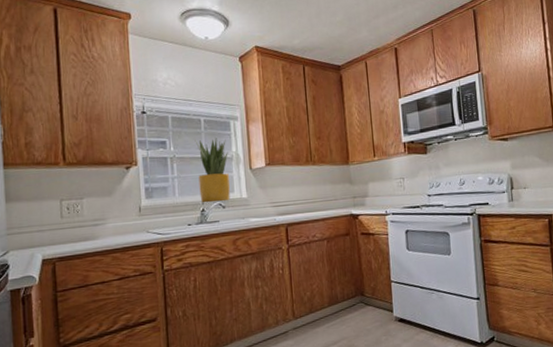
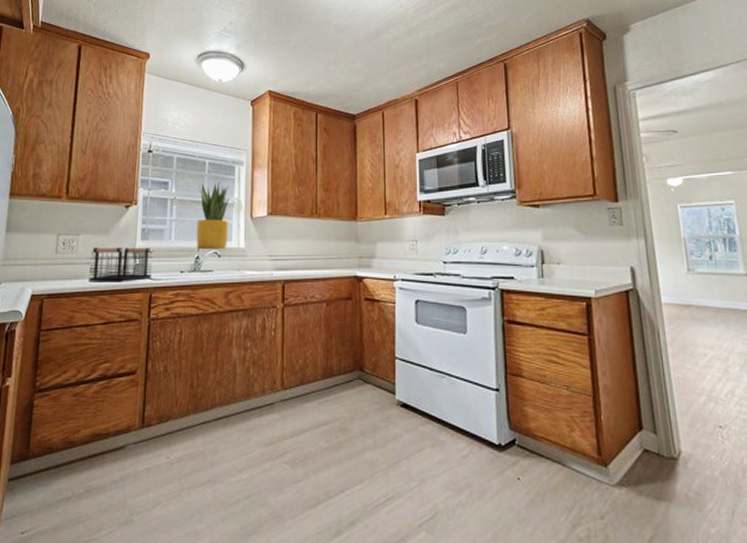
dish rack: none [97,205,160,243] -> present [89,247,153,282]

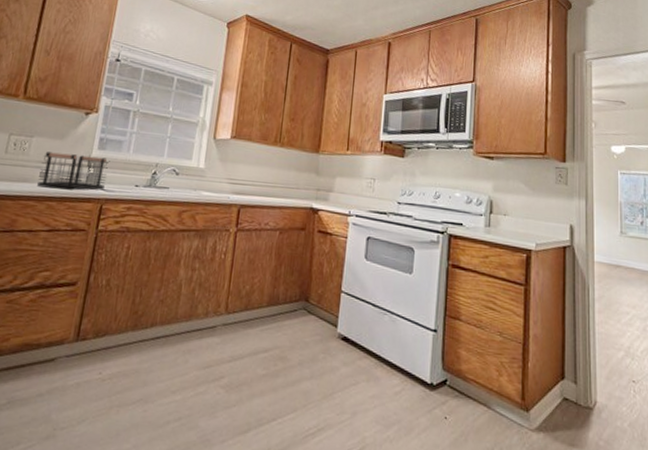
planter: present [196,181,230,250] -> none [154,96,196,168]

